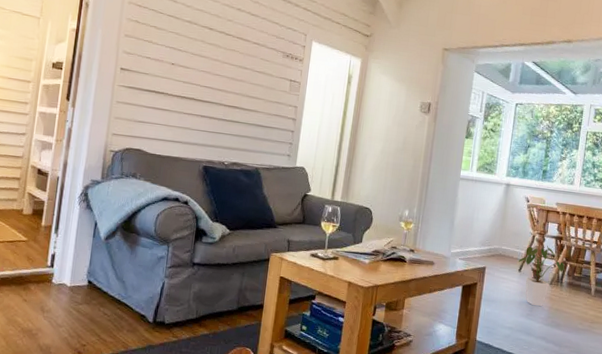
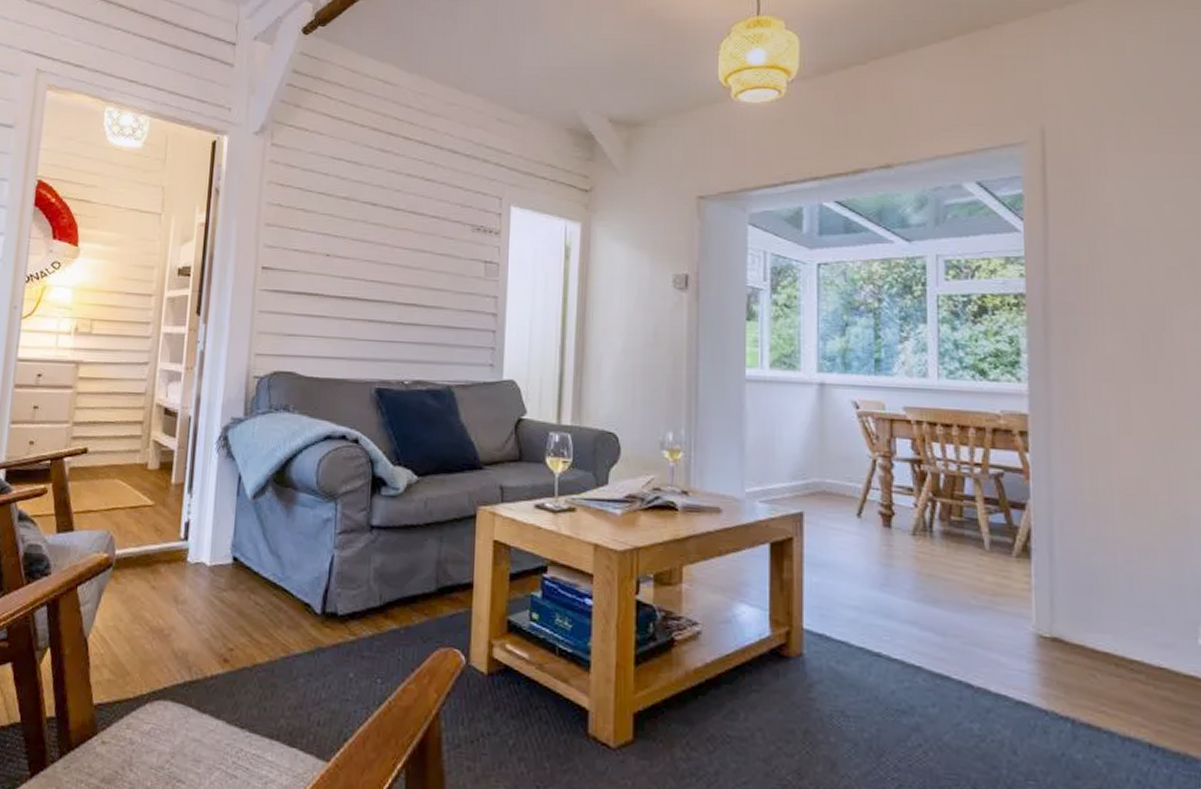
house plant: present [518,245,565,307] -> none [855,473,932,572]

